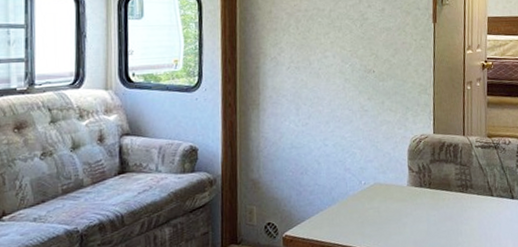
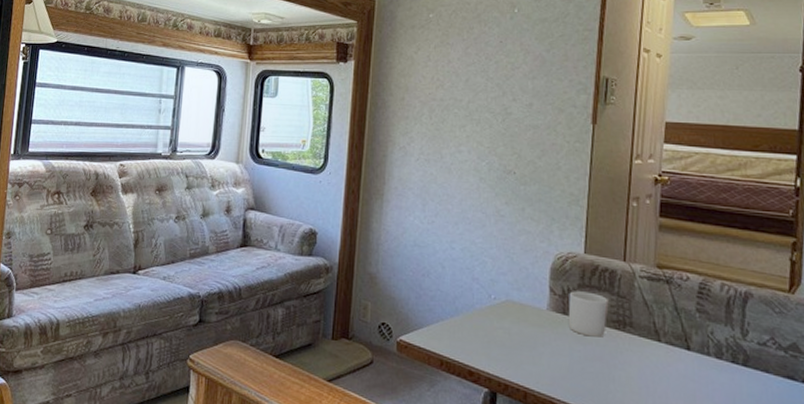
mug: none [423,165,454,202] -> present [568,291,609,337]

